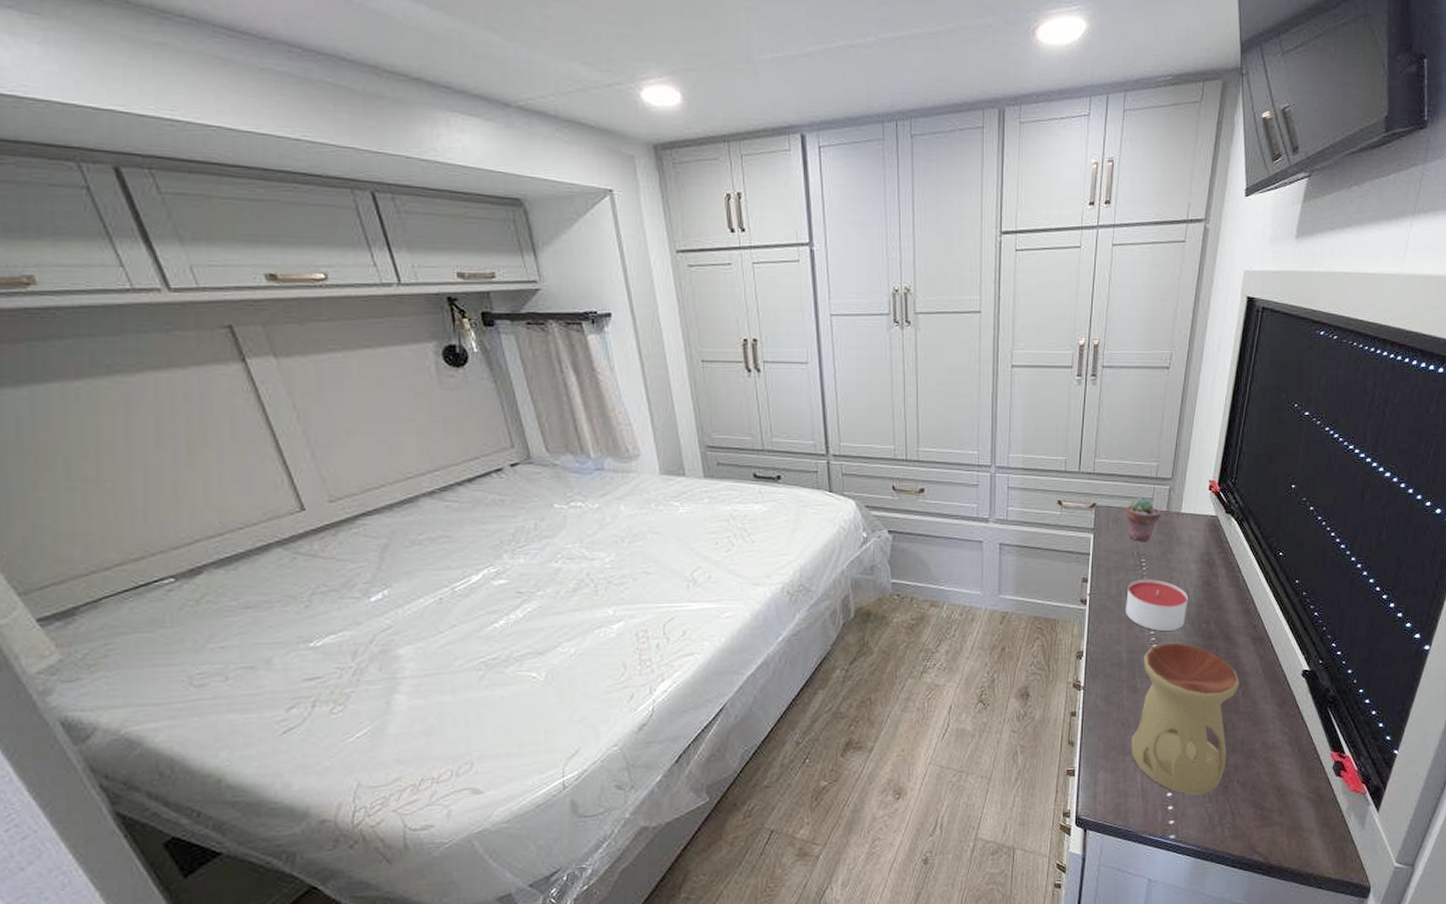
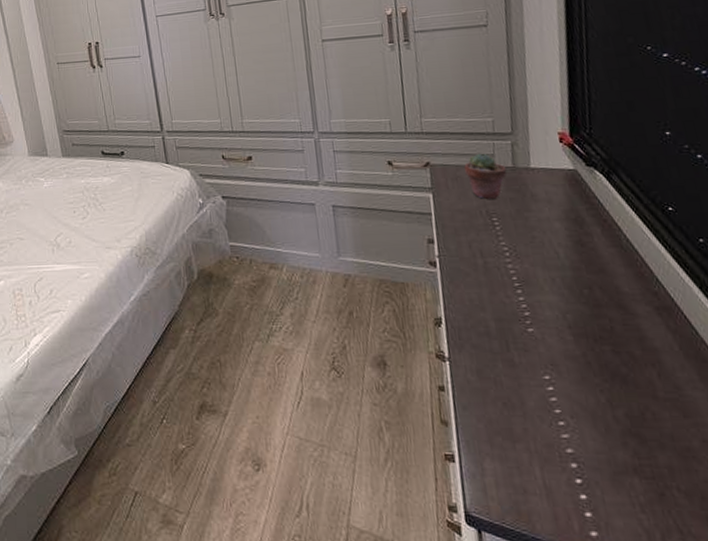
candle: present [1126,579,1188,631] -> none [481,239,561,297]
oil burner: present [1131,643,1240,795] -> none [515,311,655,501]

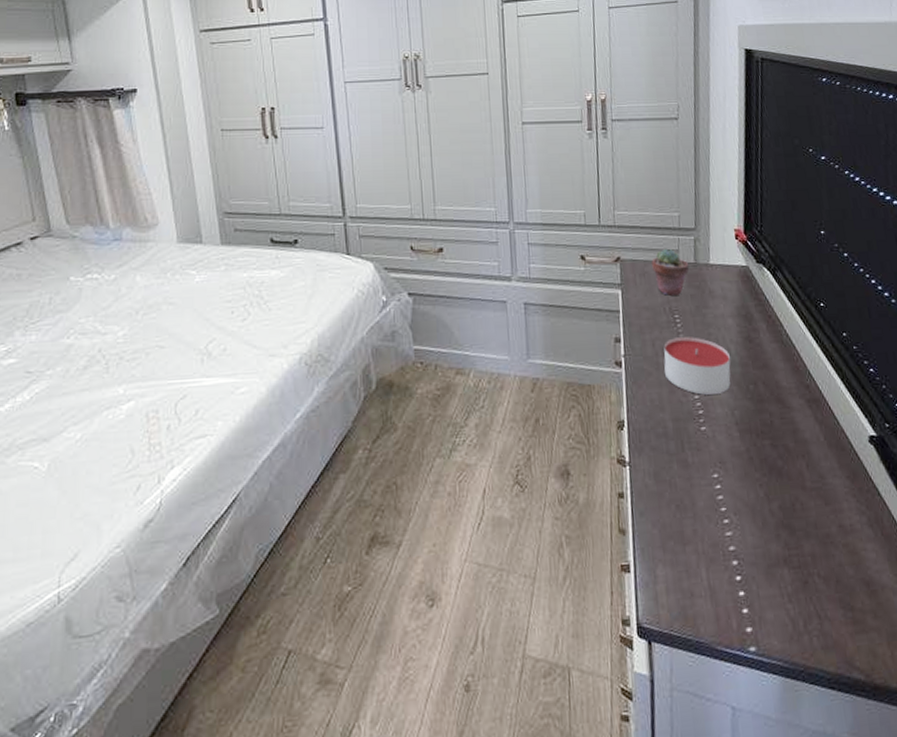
candle: none [481,239,561,297] -> present [663,337,731,395]

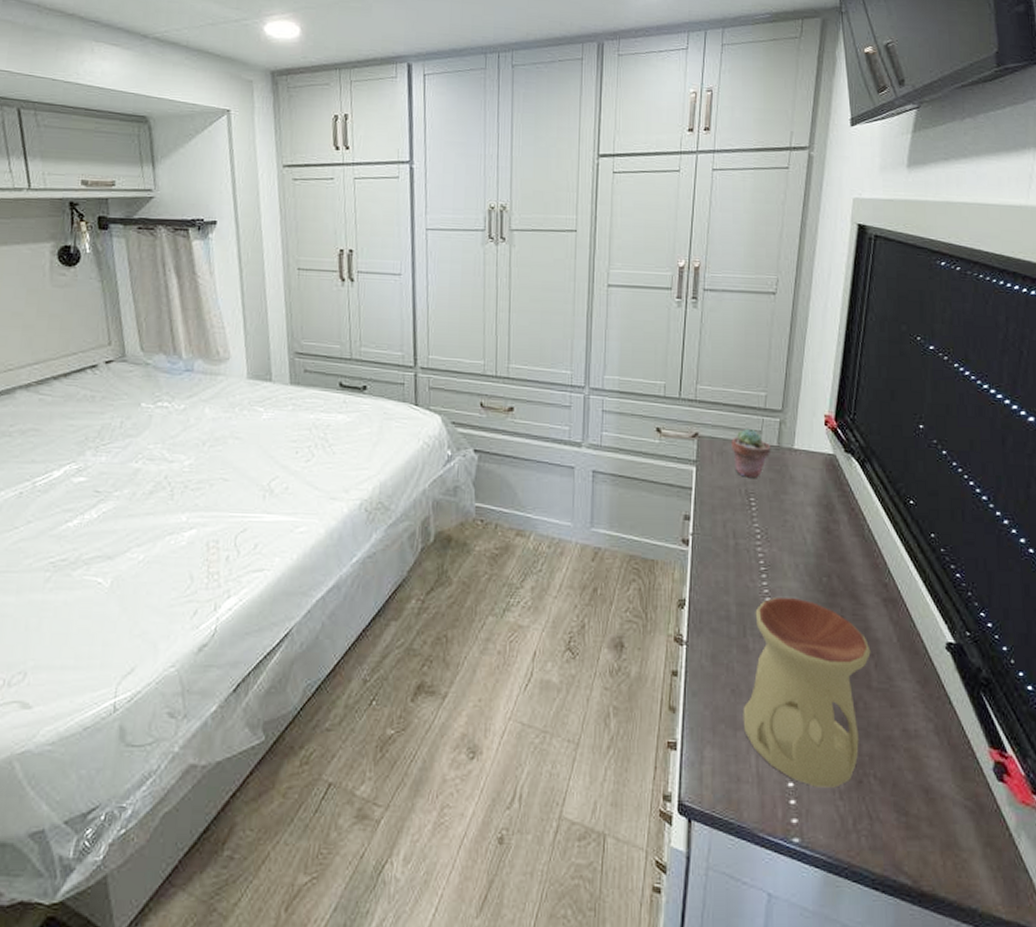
candle: present [663,337,731,395] -> none [734,521,805,583]
oil burner: none [689,408,802,594] -> present [743,598,871,788]

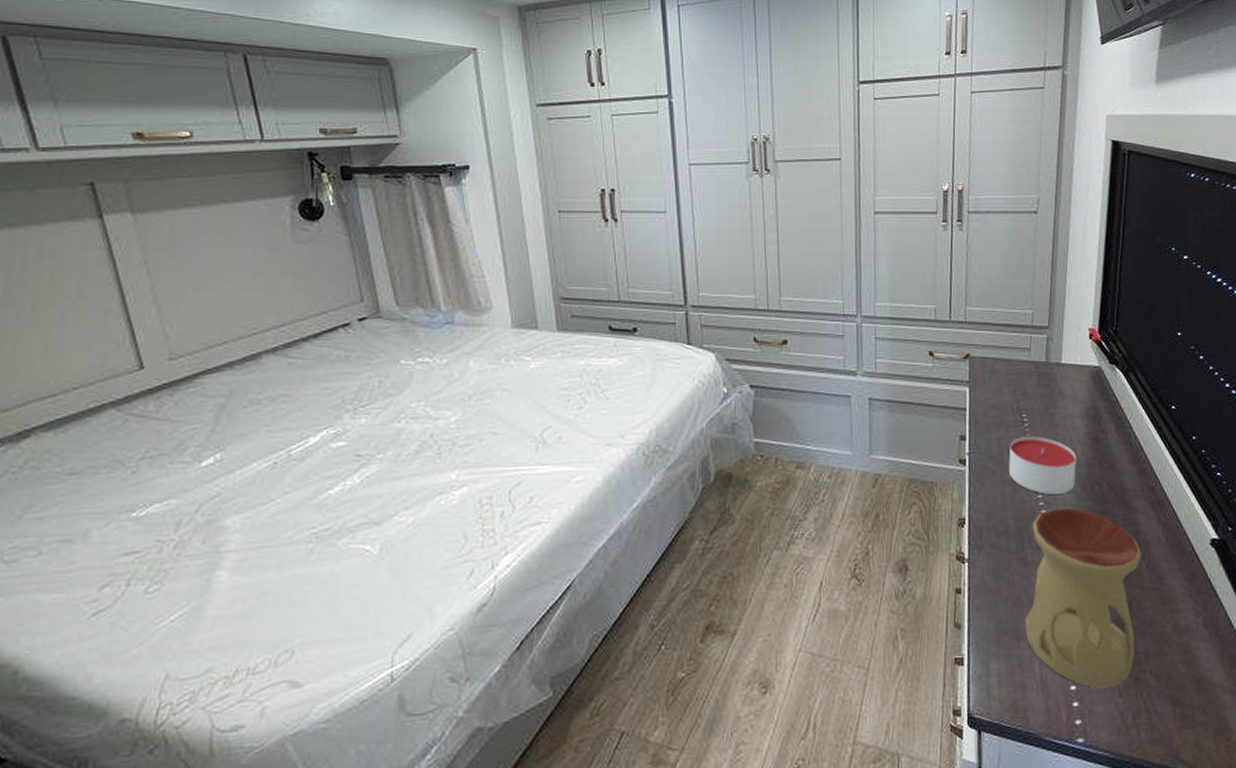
potted succulent: present [731,428,771,478] -> none [1002,346,1040,394]
candle: none [734,521,805,583] -> present [1009,436,1076,495]

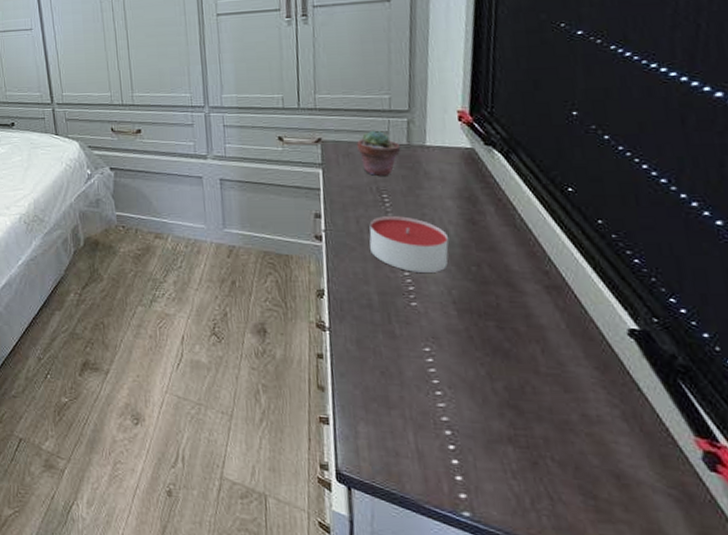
potted succulent: none [1002,346,1040,394] -> present [357,130,401,176]
oil burner: present [1025,508,1142,688] -> none [395,287,535,468]

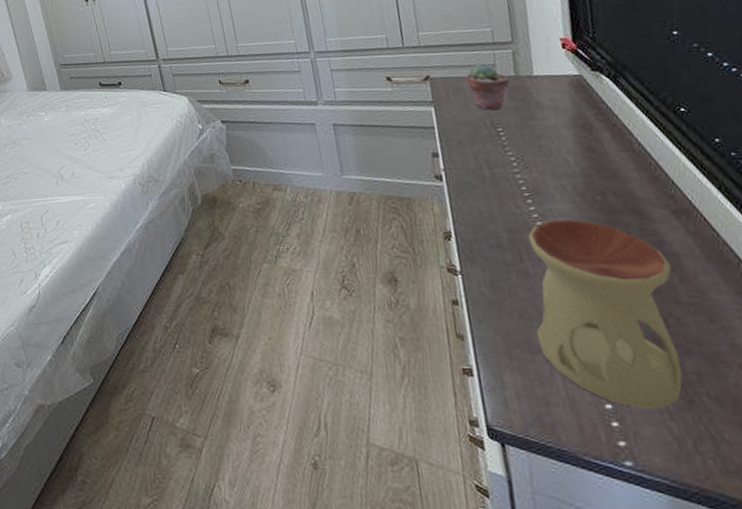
candle: present [369,216,449,272] -> none [488,149,572,206]
oil burner: none [395,287,535,468] -> present [527,219,683,409]

